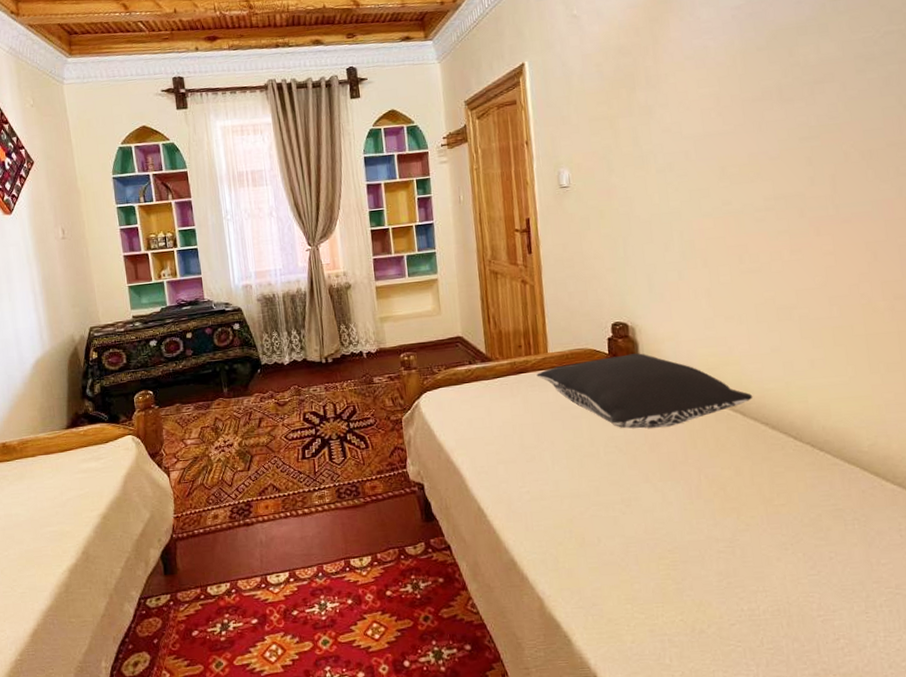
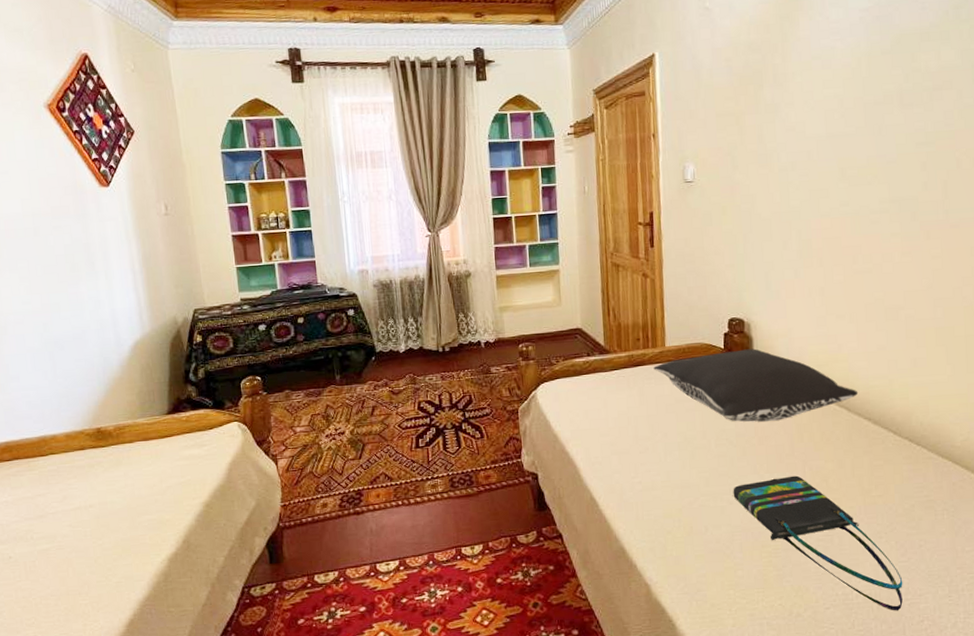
tote bag: none [625,484,815,628] -> present [733,475,903,611]

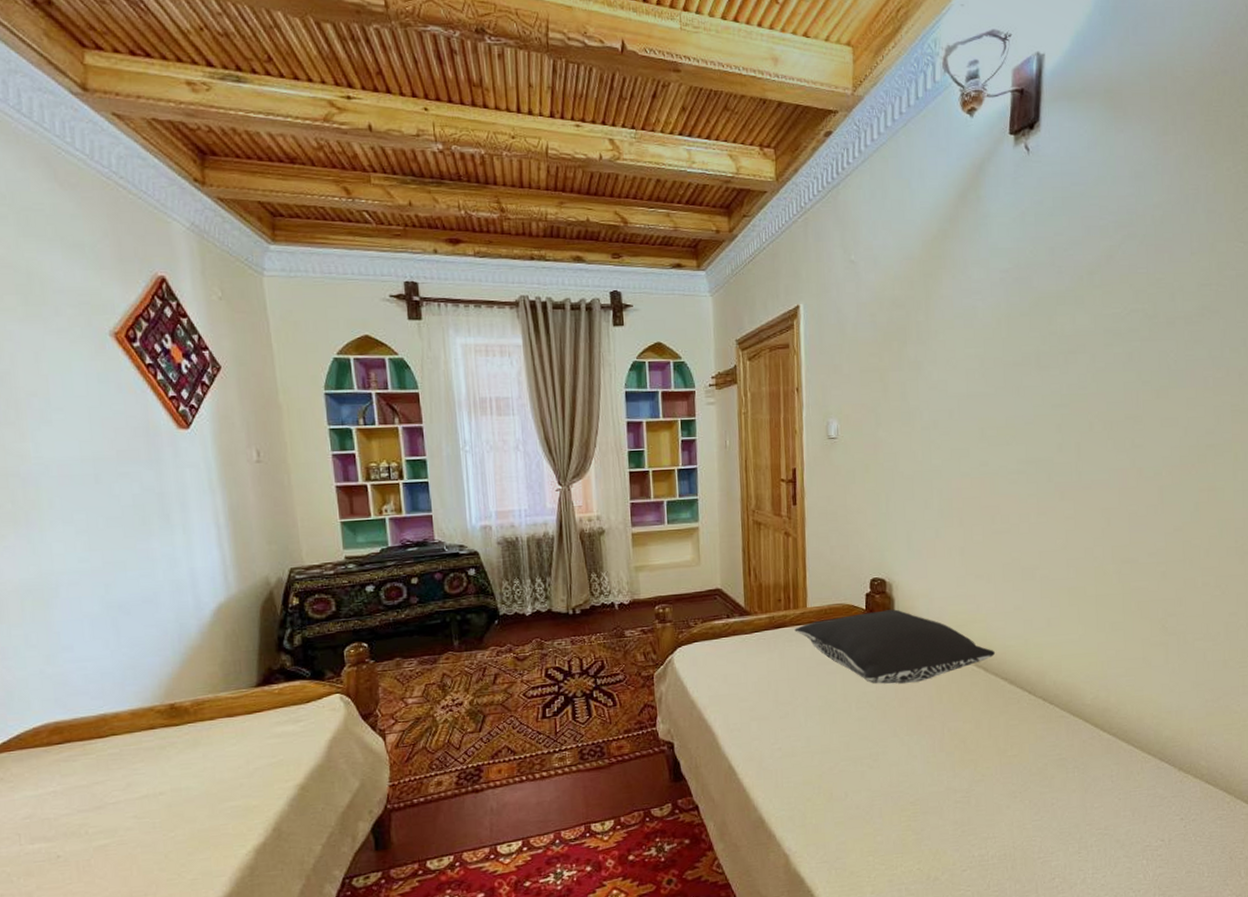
tote bag: present [733,475,903,611] -> none [873,737,1036,870]

